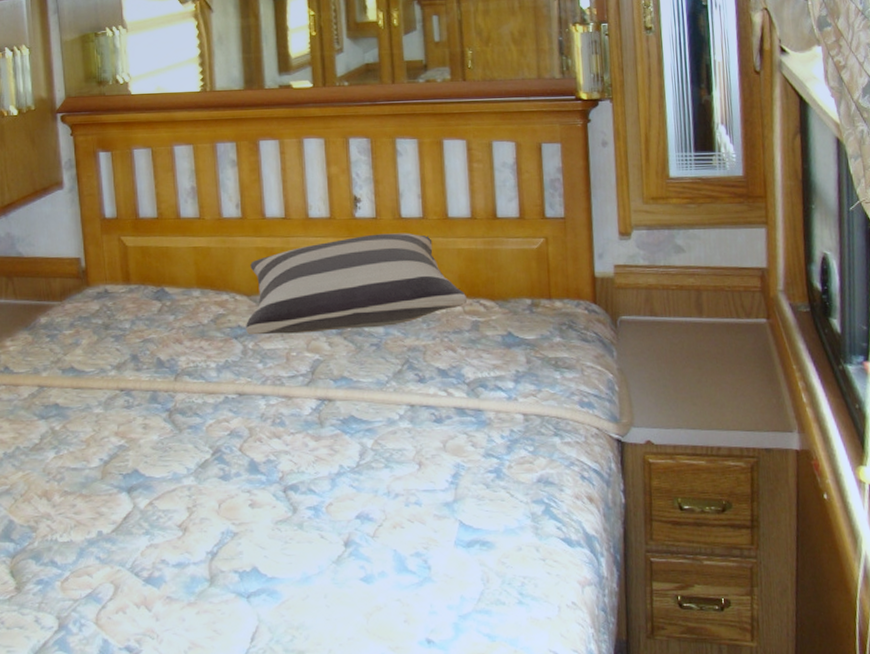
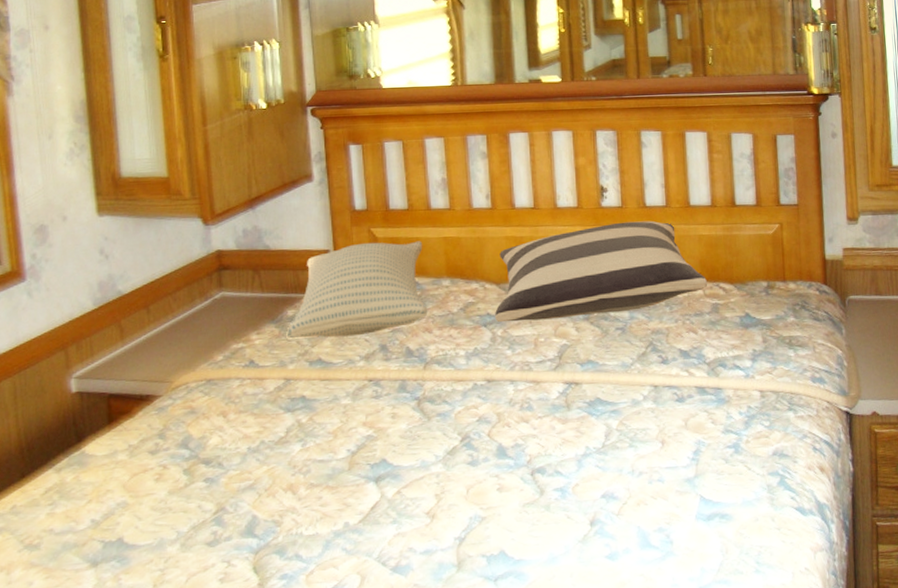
pillow: none [41,250,179,346] -> present [288,241,428,339]

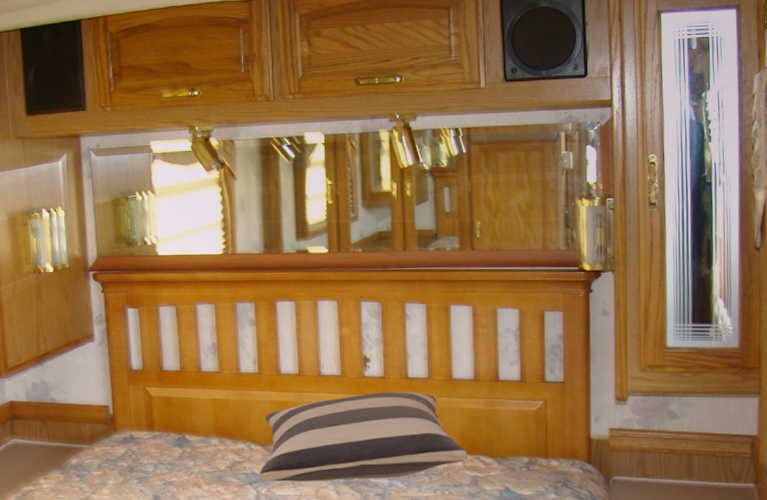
pillow: present [288,241,428,339] -> none [71,400,198,486]

